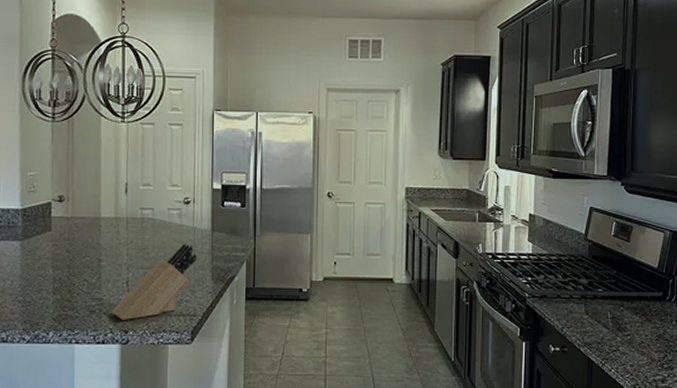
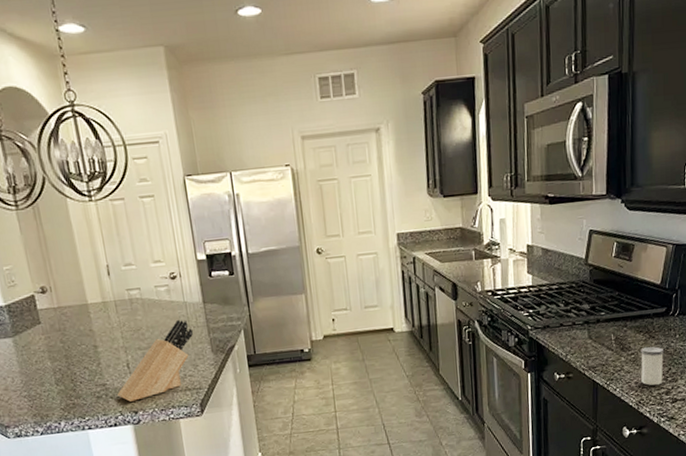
salt shaker: none [637,329,661,371] -> present [640,346,665,386]

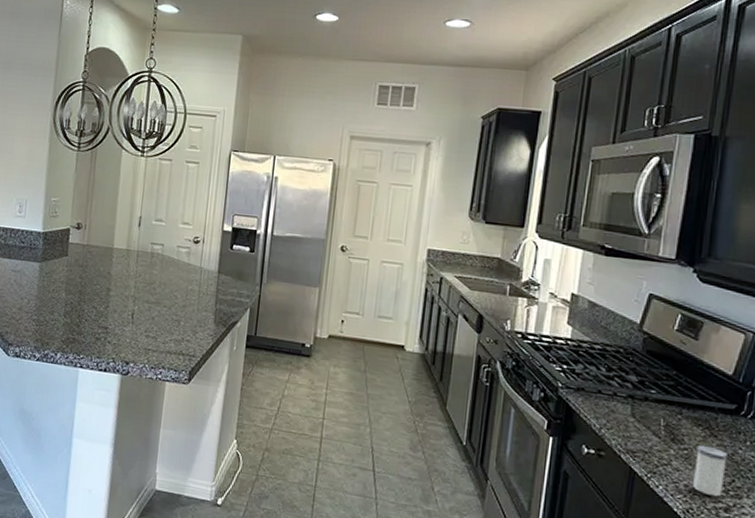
knife block: present [117,319,194,402] -> none [115,282,202,352]

